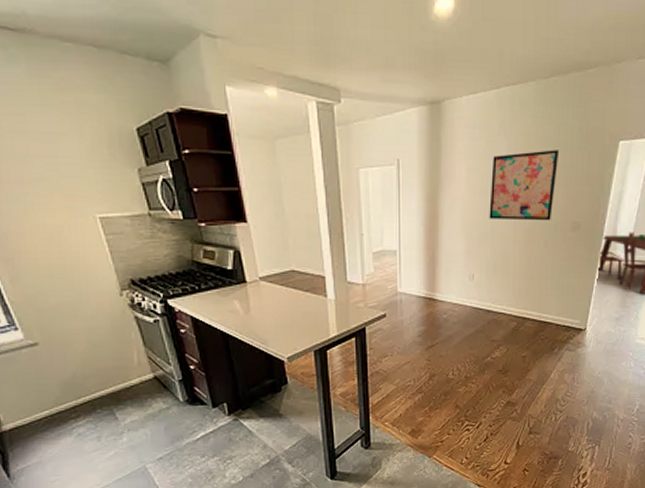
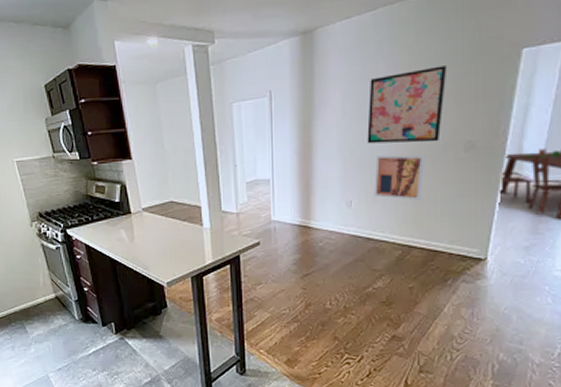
wall art: none [494,231,538,275] -> present [374,154,424,200]

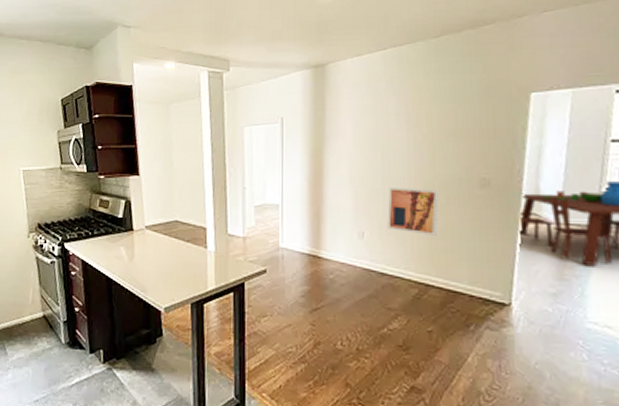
wall art: present [367,65,448,144] -> none [379,104,458,177]

